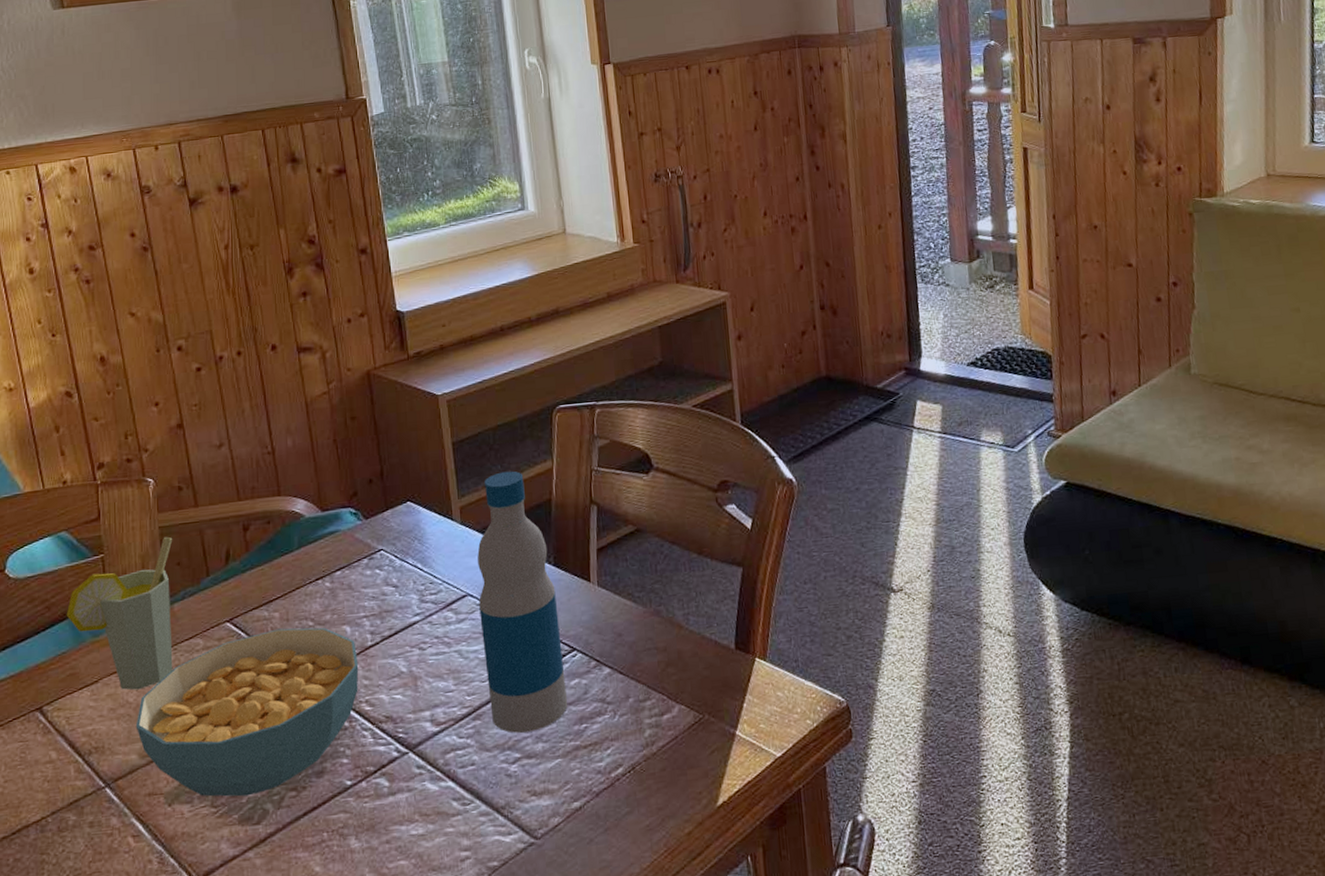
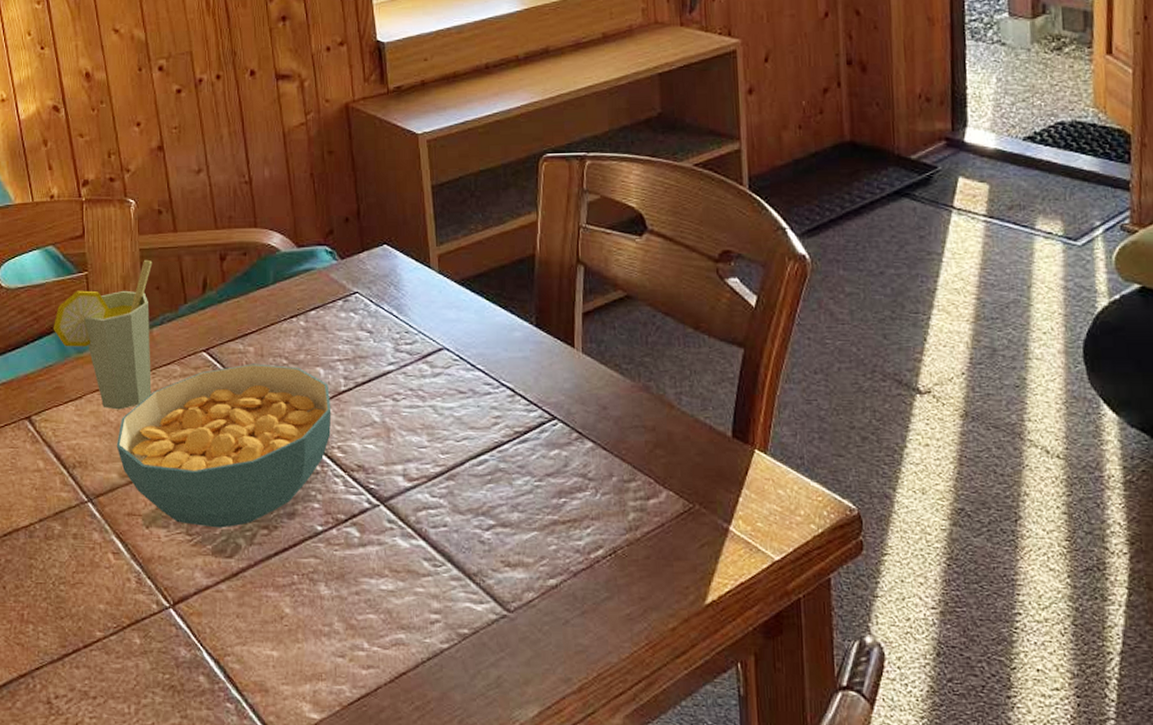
bottle: present [477,471,568,733] -> none [455,221,547,499]

